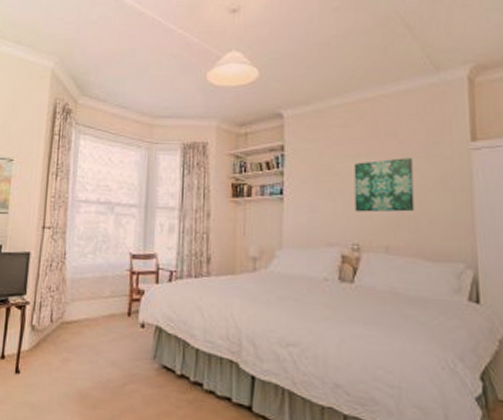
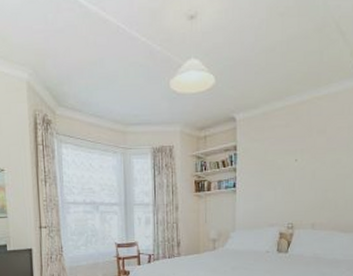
wall art: present [354,158,415,213] -> none [291,152,336,198]

